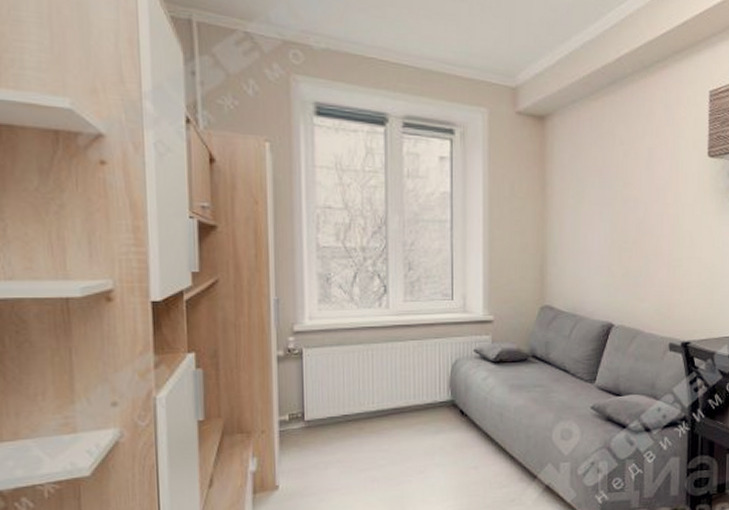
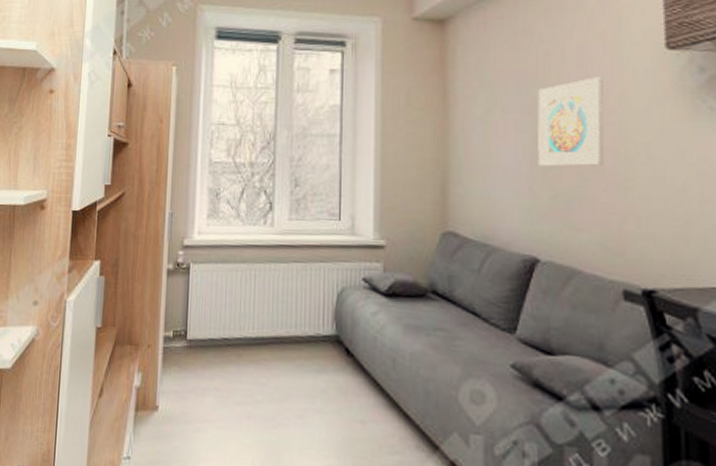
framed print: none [616,176,665,250] -> present [537,77,605,167]

